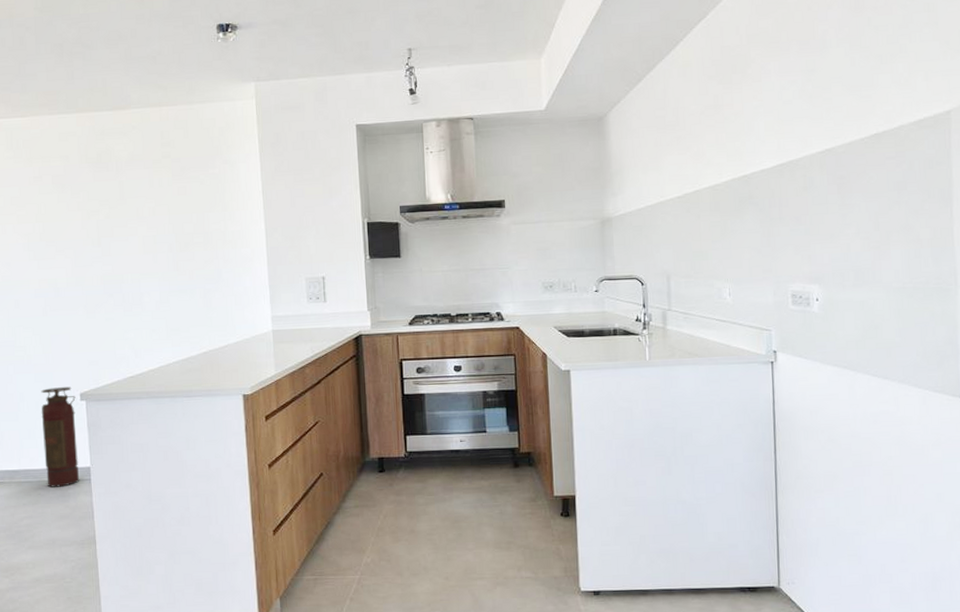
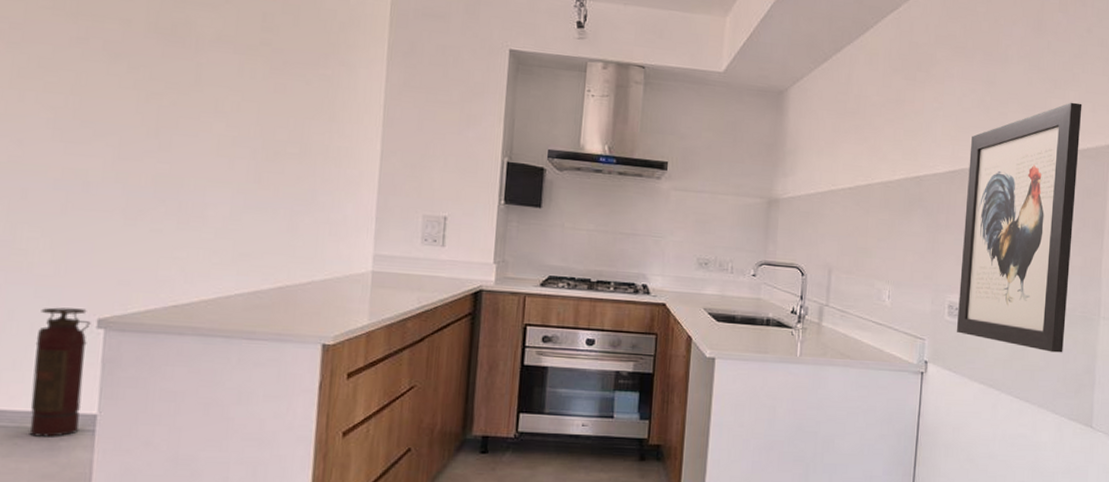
wall art: none [796,74,920,328] -> present [956,102,1082,353]

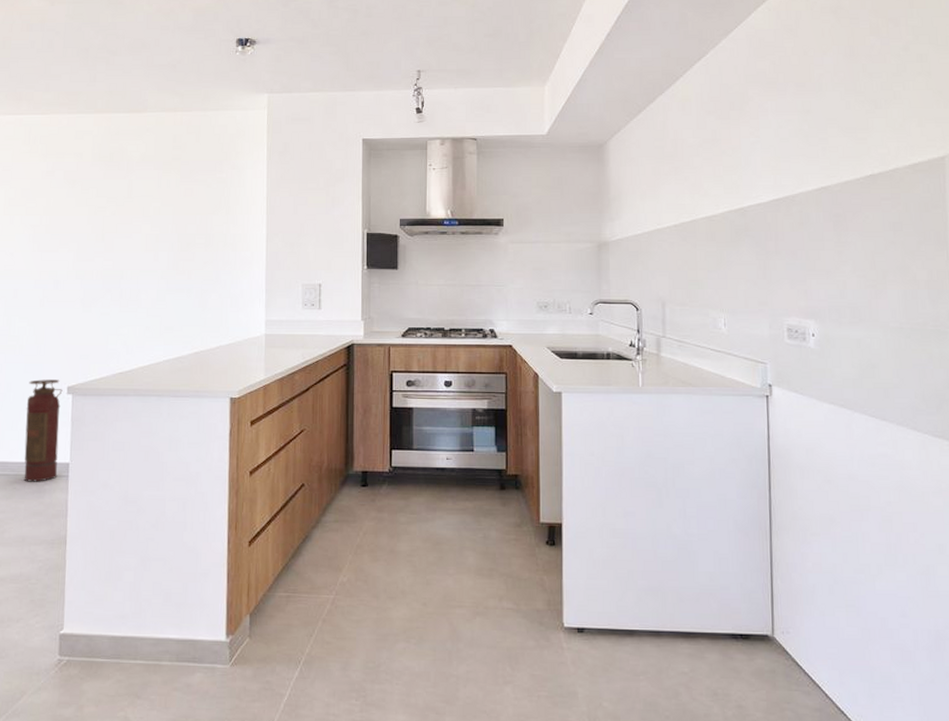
wall art: present [956,102,1082,353] -> none [792,119,918,369]

